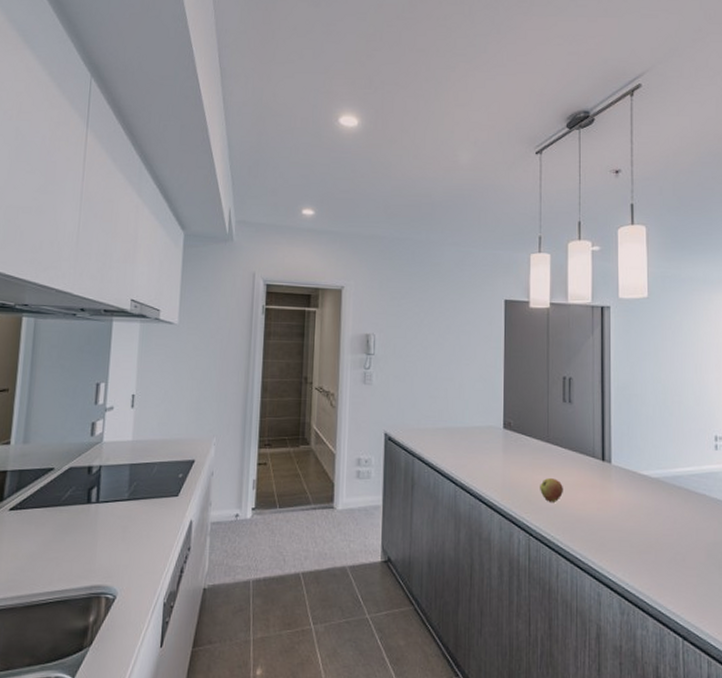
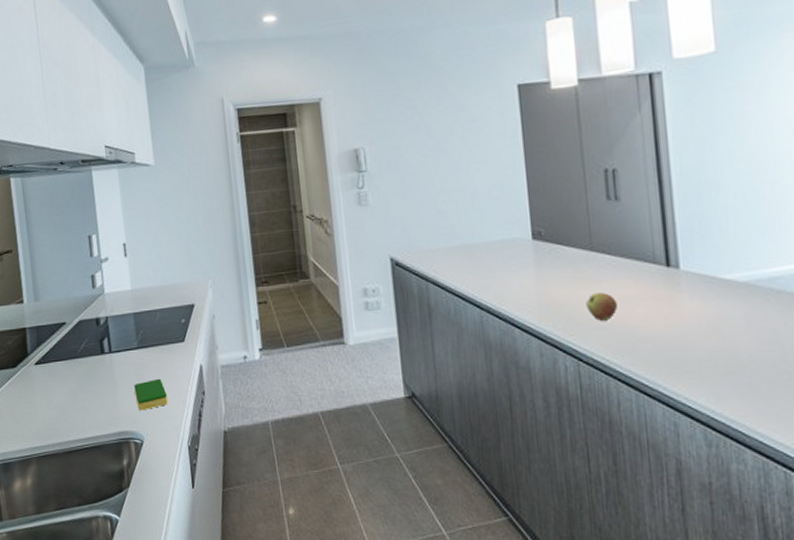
dish sponge: none [116,531,151,564] -> present [134,378,168,411]

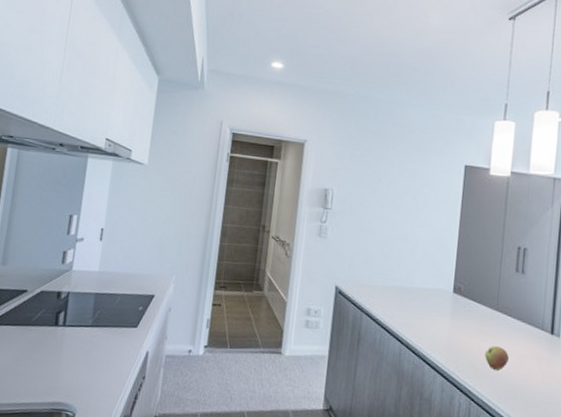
dish sponge: present [134,378,168,411] -> none [77,357,110,386]

